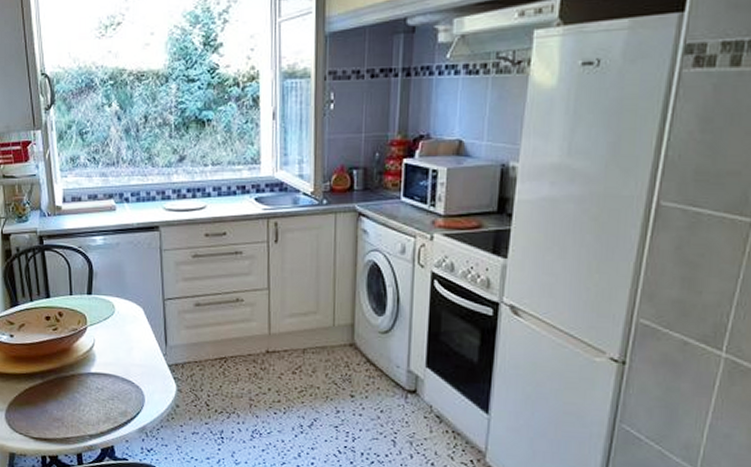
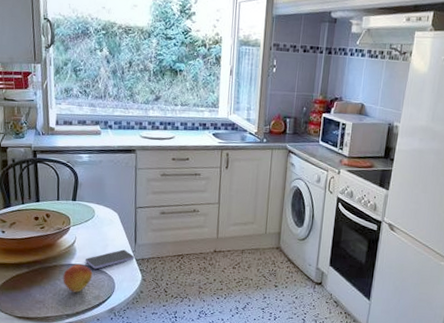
fruit: none [82,373,117,408] -> present [63,264,93,293]
smartphone: none [106,353,166,379] -> present [85,249,135,270]

